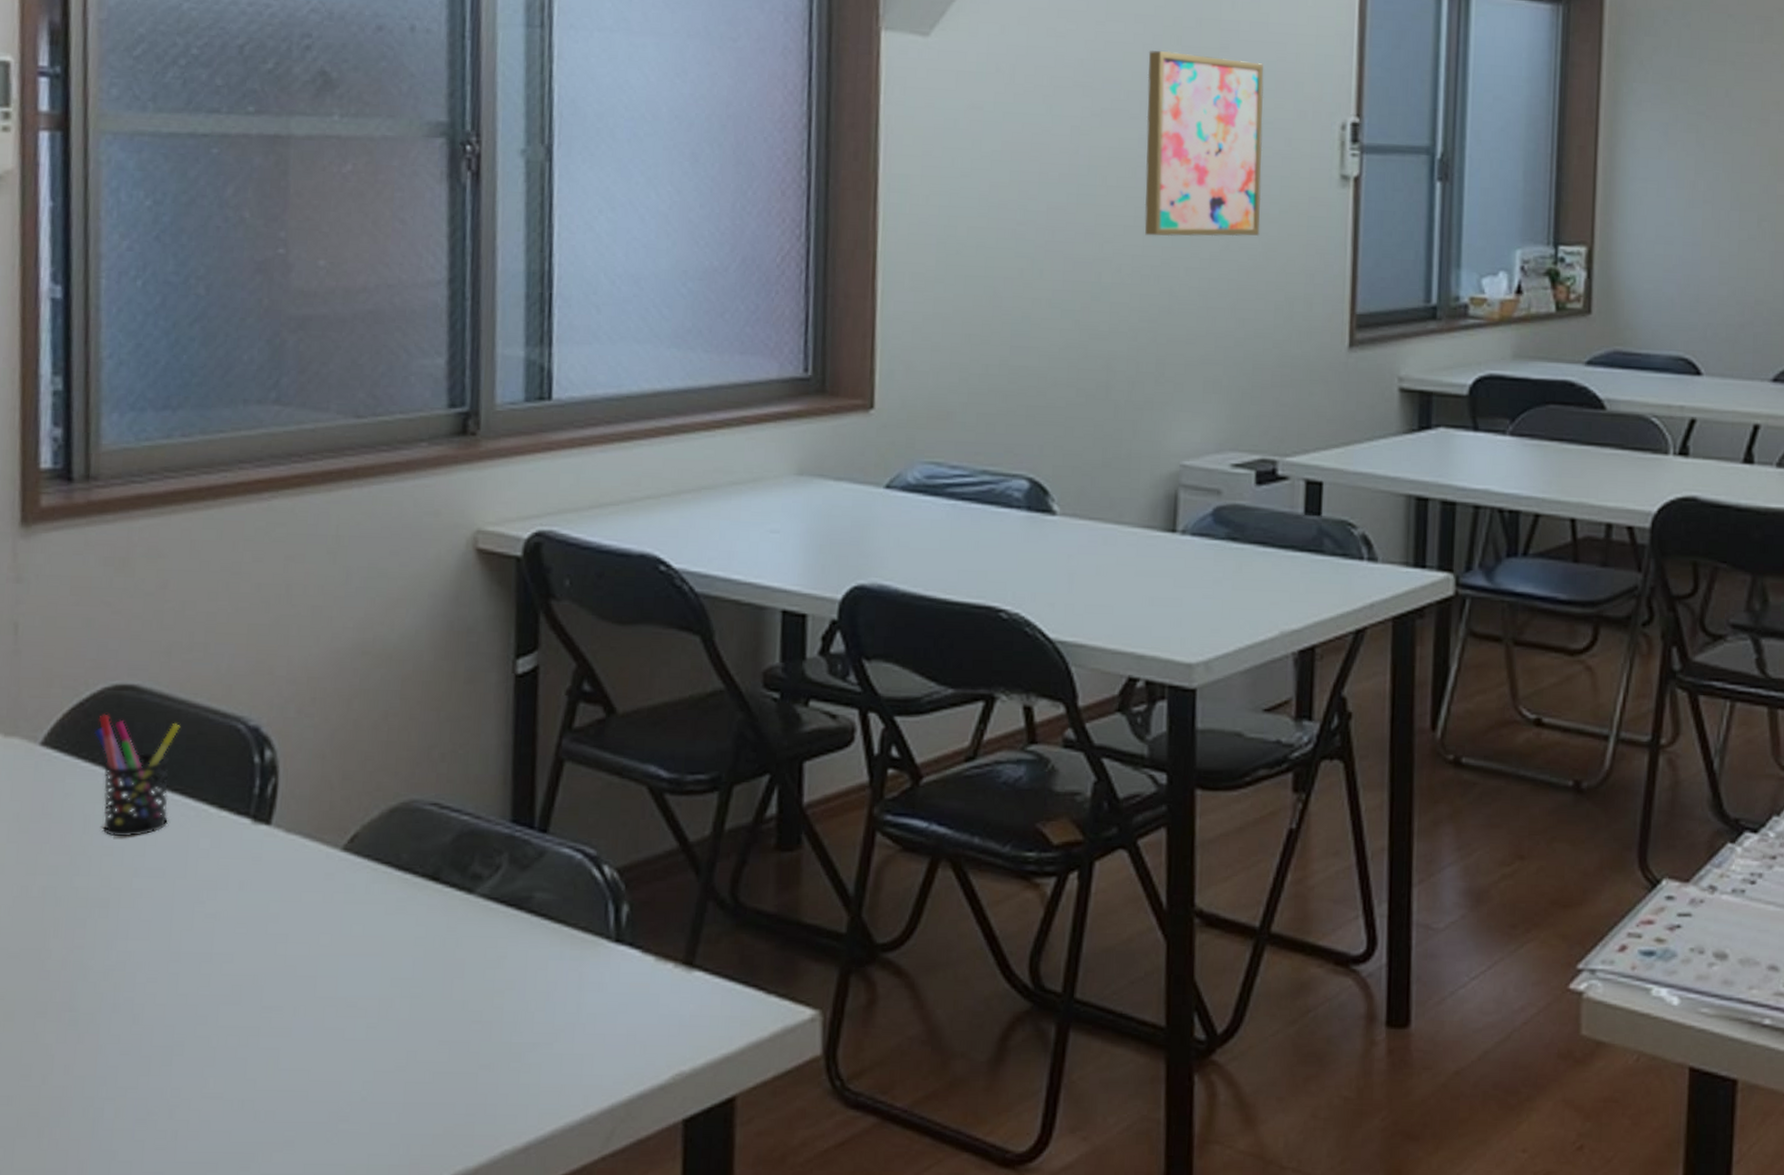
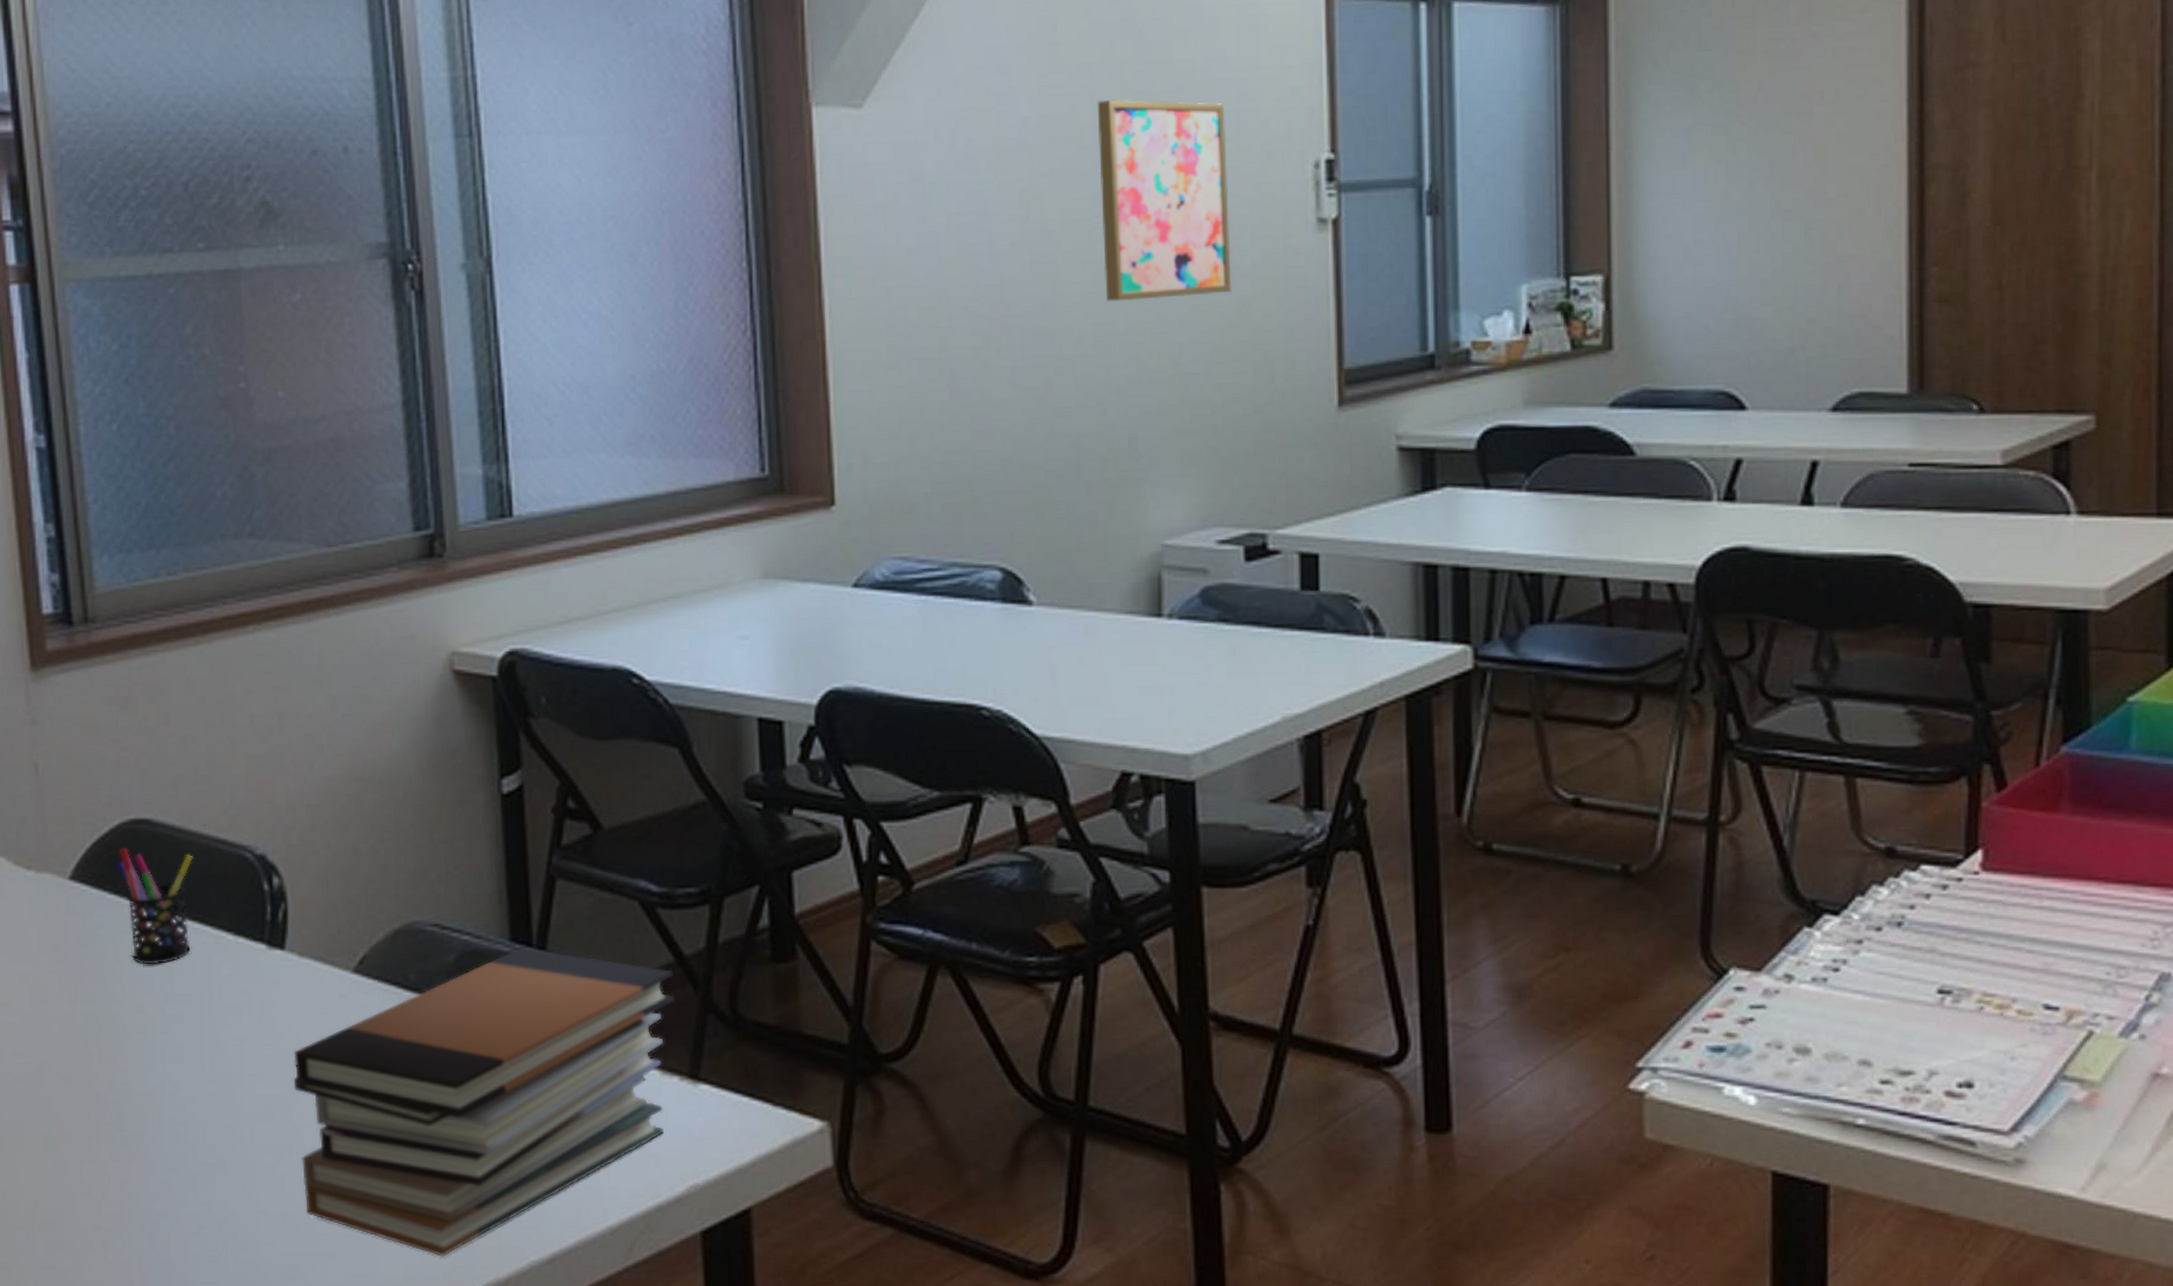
book stack: none [266,829,676,1145] -> present [293,947,675,1257]

